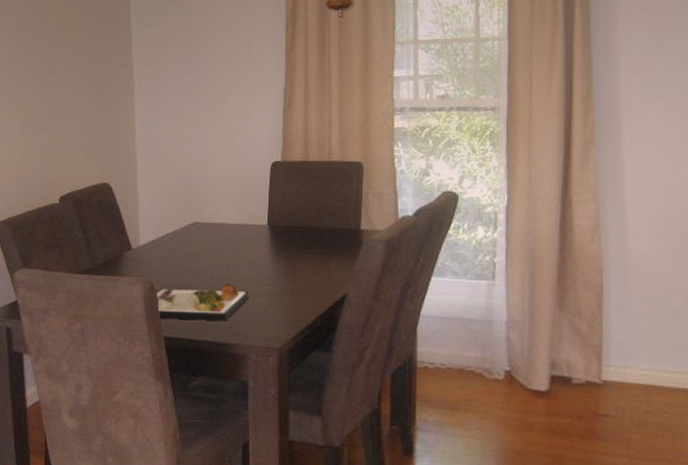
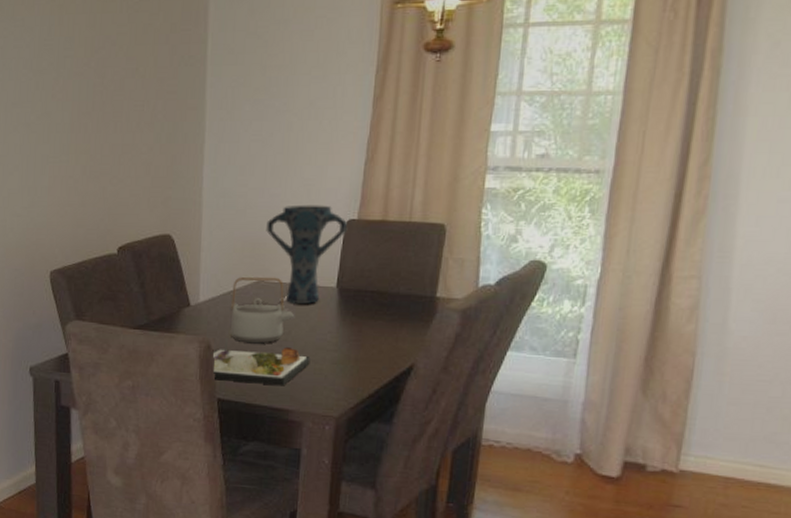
teapot: none [169,218,231,282] -> present [230,277,295,344]
vase: none [197,149,272,242] -> present [266,204,347,304]

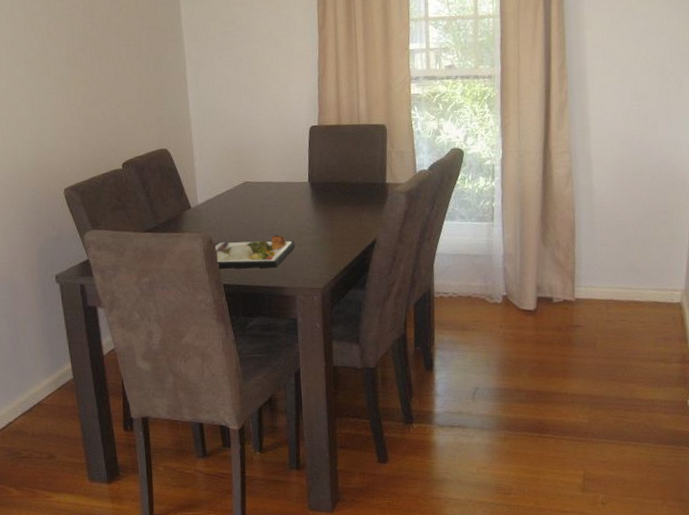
teapot: present [230,277,295,344] -> none [224,177,279,235]
vase: present [266,204,347,304] -> none [246,115,311,198]

